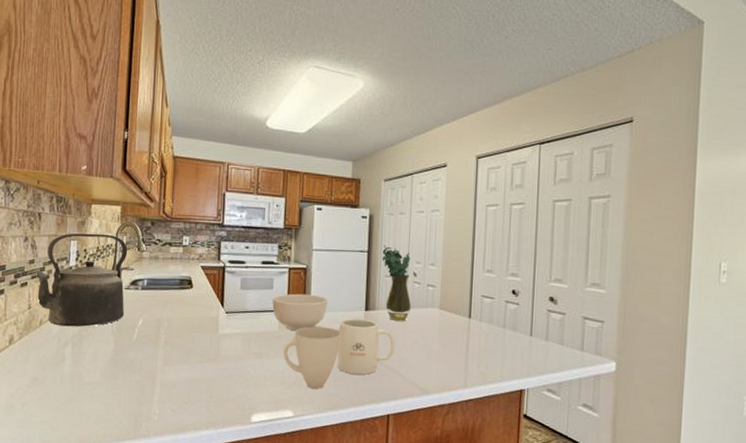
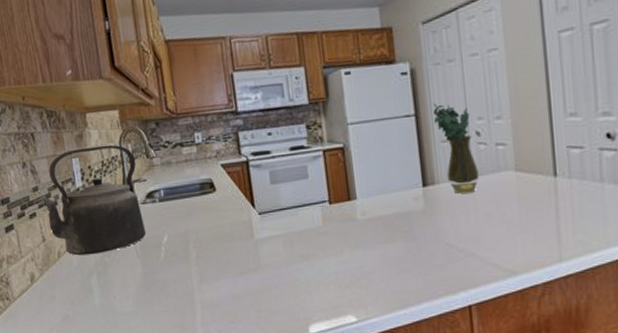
bowl: present [272,293,328,331] -> none [309,177,377,223]
mug: present [283,326,341,389] -> none [333,213,399,287]
mug: present [337,318,396,375] -> none [394,197,467,265]

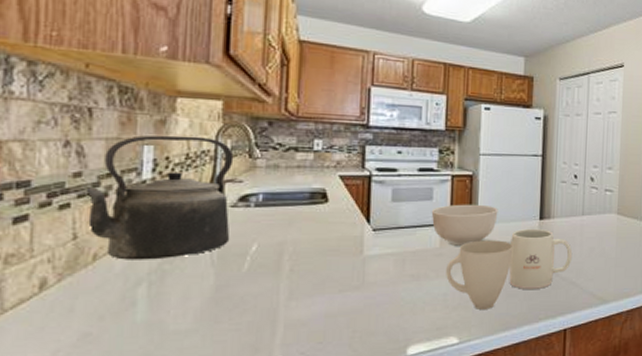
bowl: none [309,177,377,223] -> present [431,204,498,246]
mug: none [333,213,399,287] -> present [446,240,513,309]
mug: none [394,197,467,265] -> present [509,228,573,290]
vase: present [433,103,480,194] -> none [557,148,589,229]

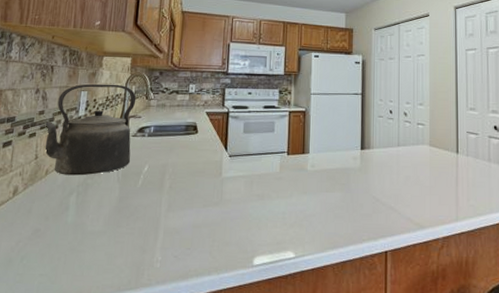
bowl: present [431,204,498,246] -> none [273,135,326,171]
mug: present [446,240,513,309] -> none [284,167,339,228]
mug: present [509,228,573,290] -> none [336,157,391,213]

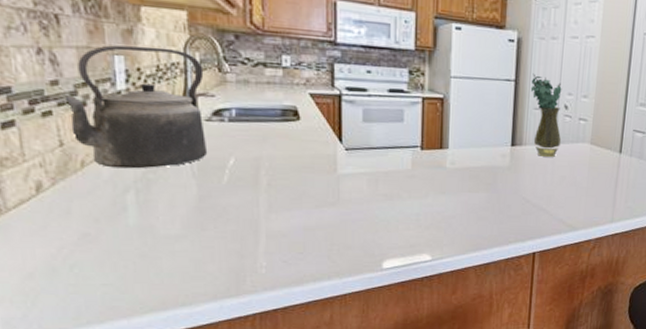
vase: none [374,87,404,158] -> present [530,73,562,157]

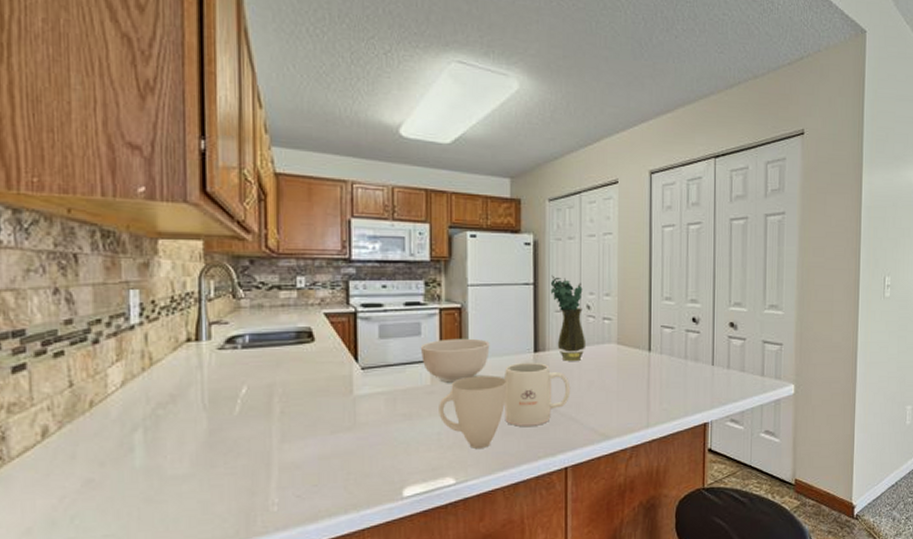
kettle: present [62,45,208,169] -> none [75,278,220,406]
bowl: none [402,127,470,169] -> present [420,338,490,383]
mug: none [418,164,485,230] -> present [439,375,508,449]
mug: none [480,154,544,215] -> present [505,362,571,428]

